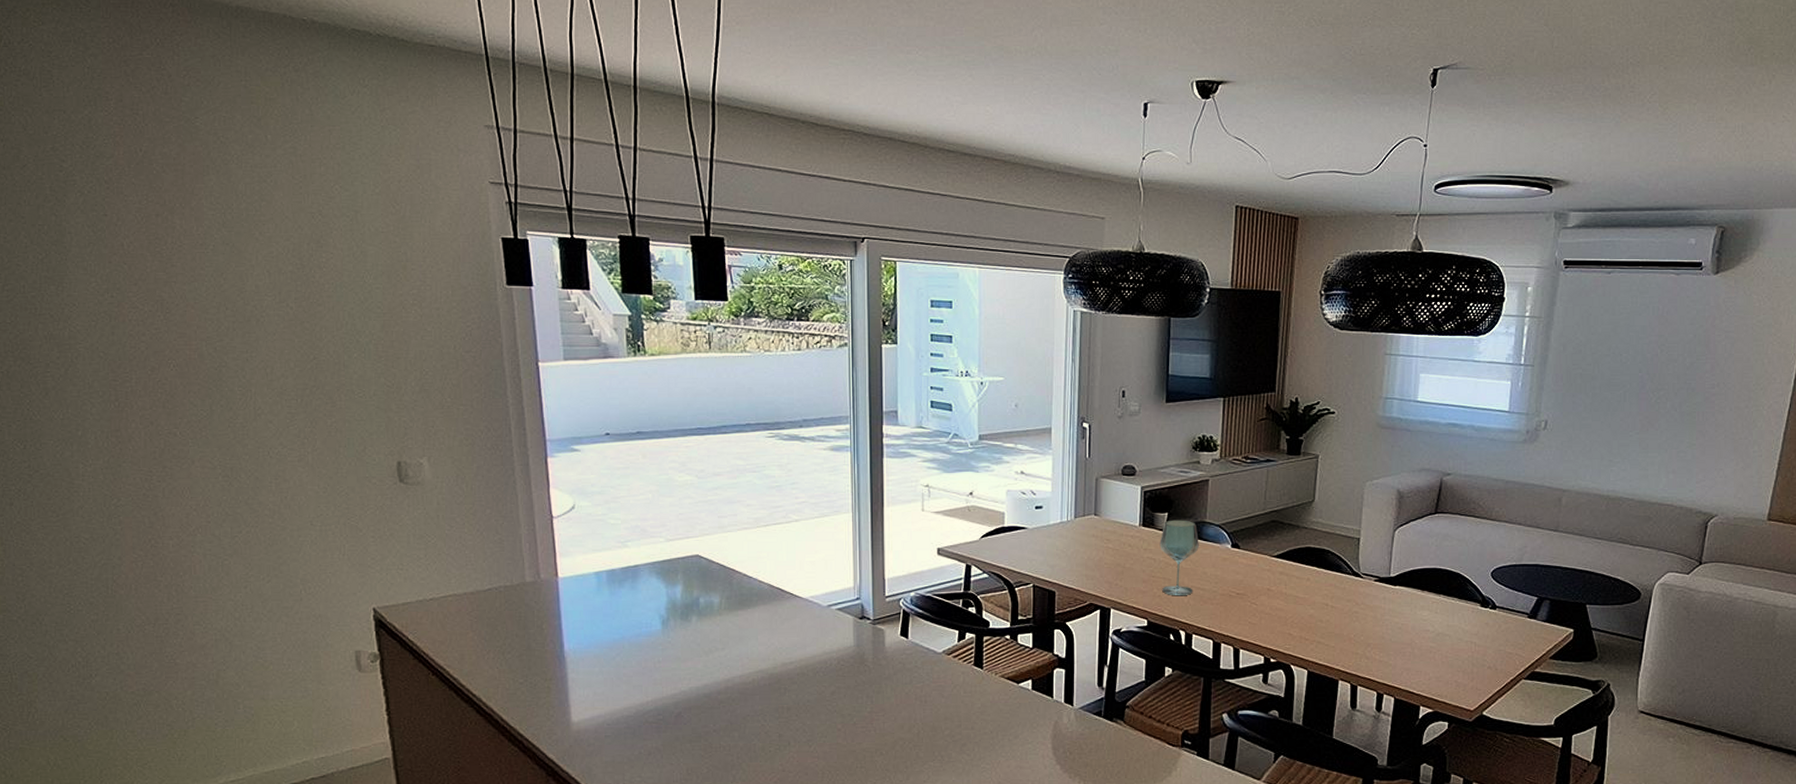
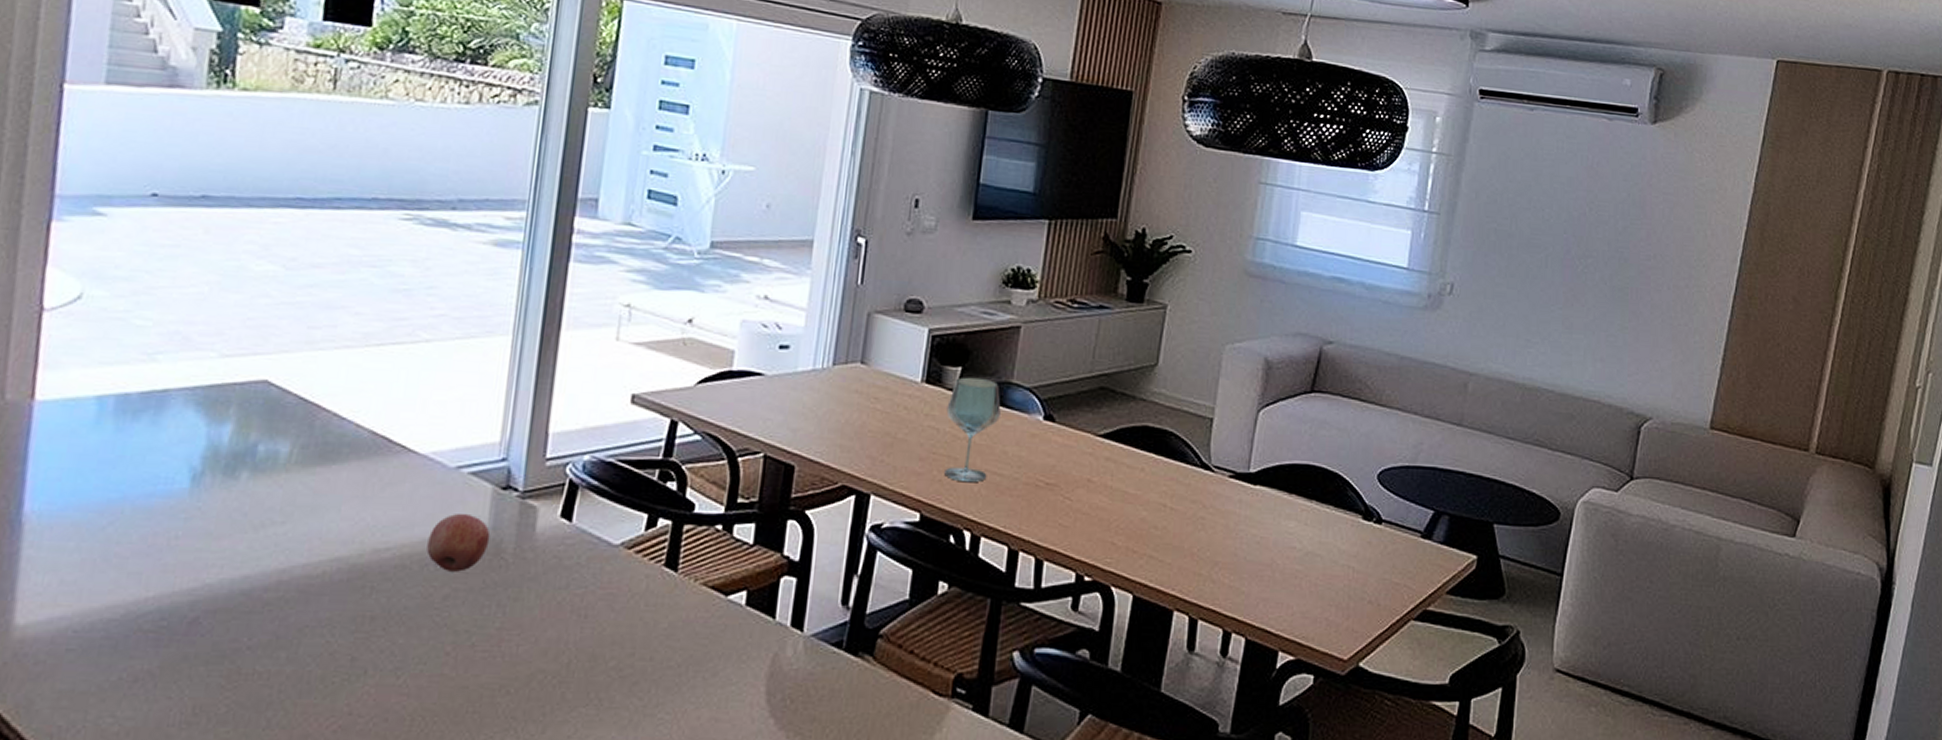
fruit: none [816,636,856,676] -> present [426,513,491,572]

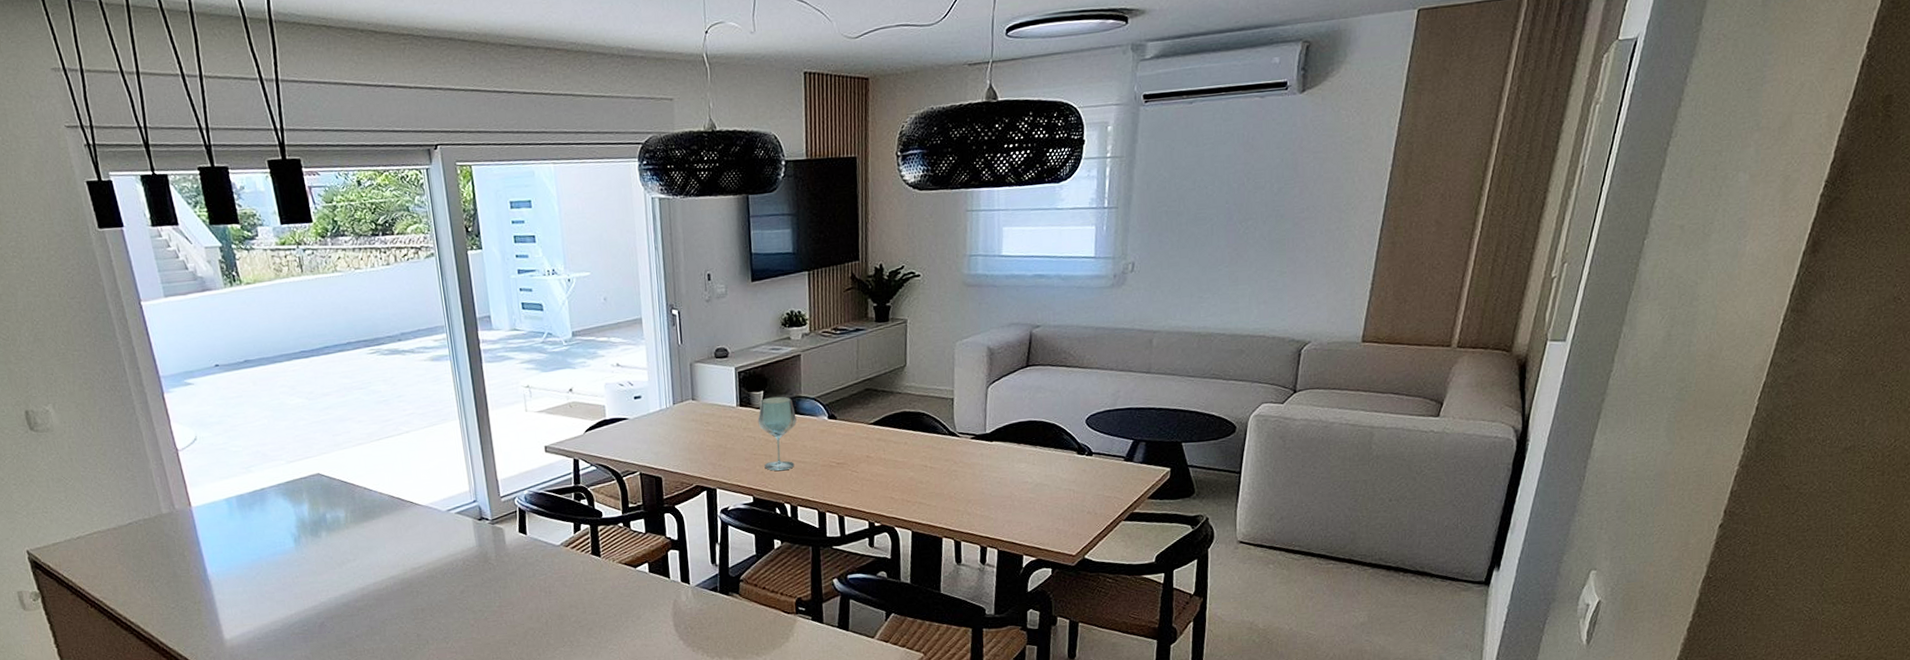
fruit: present [426,513,491,572] -> none [442,538,480,576]

